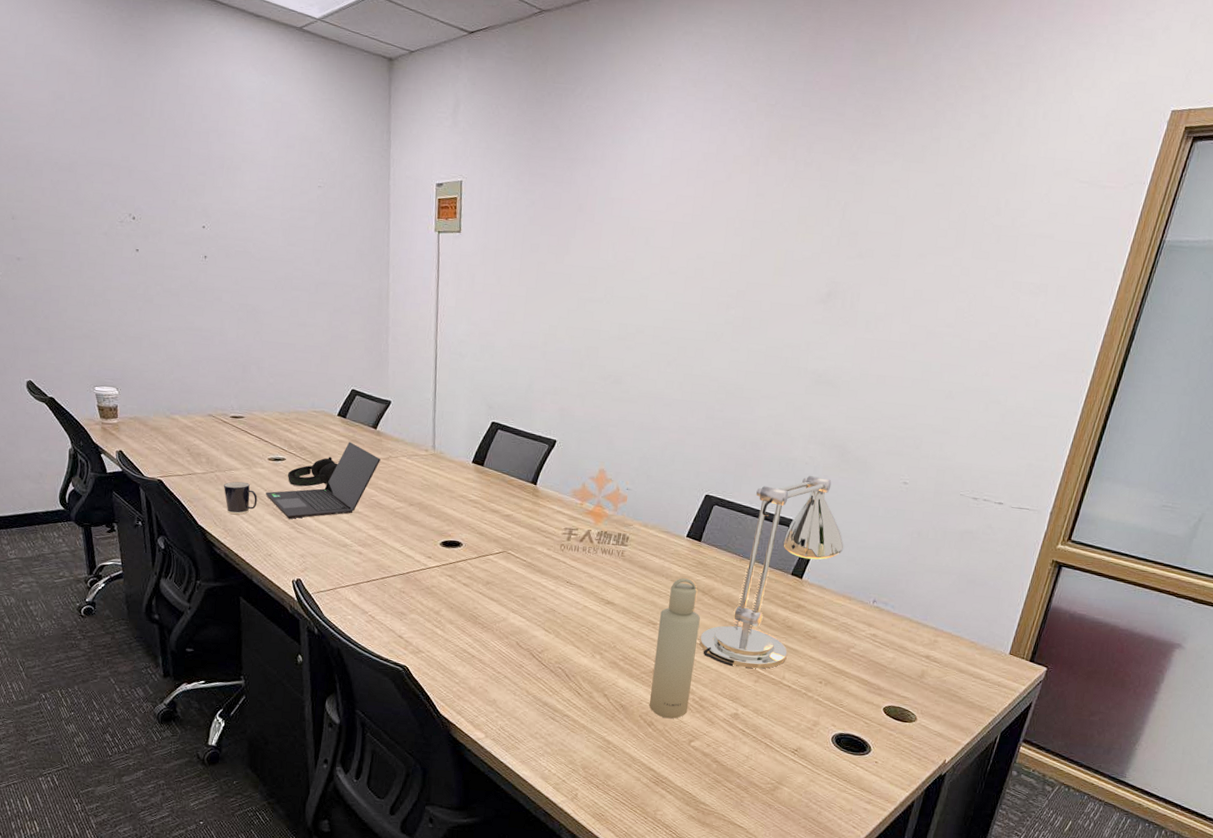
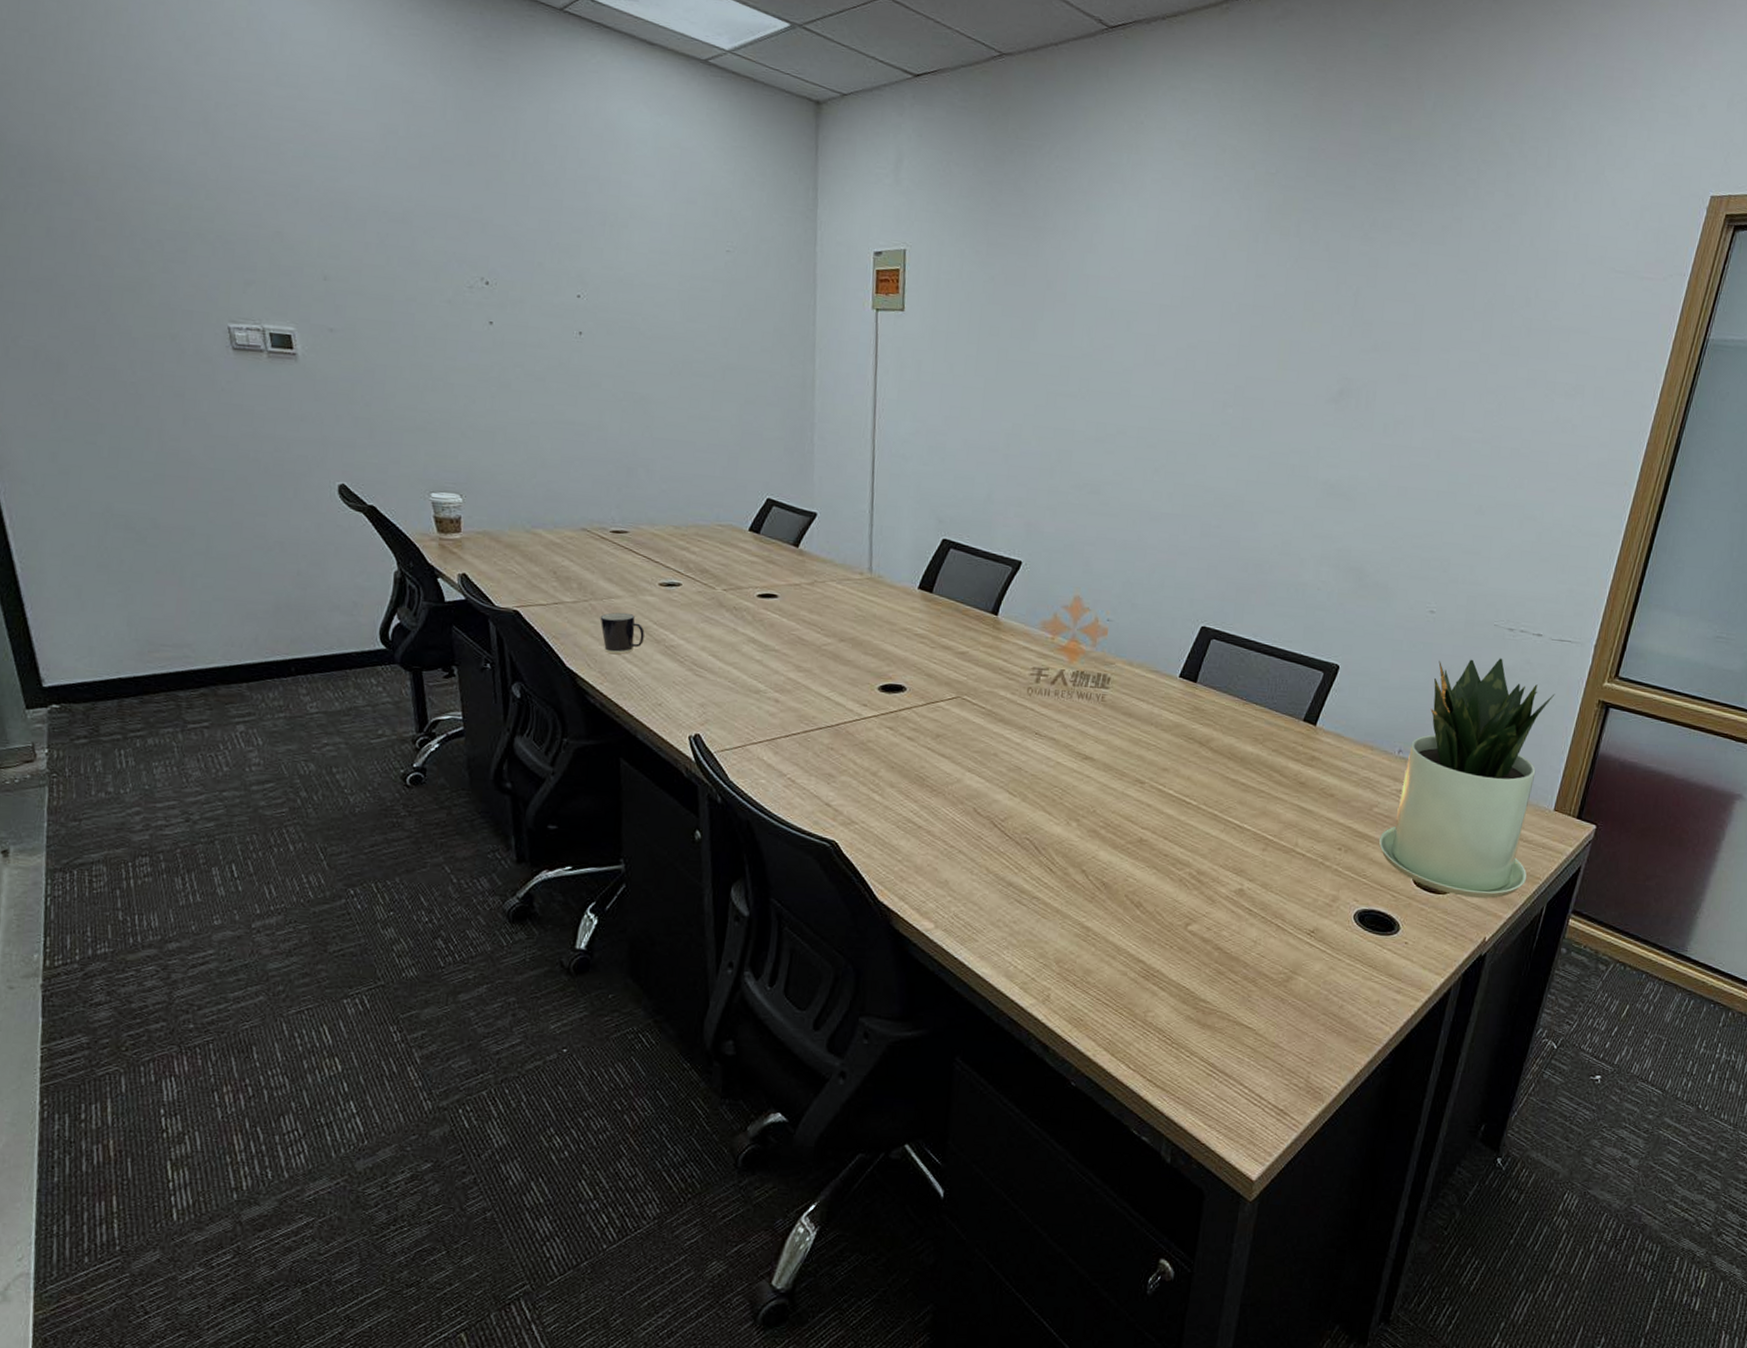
laptop: present [265,441,381,519] -> none [655,562,803,659]
headphones: present [287,457,338,487] -> none [683,581,749,619]
bottle: present [649,578,700,719] -> none [1136,726,1197,897]
desk lamp: present [699,476,844,669] -> none [1196,603,1364,834]
planter: none [854,523,1013,727] -> present [1378,658,1555,899]

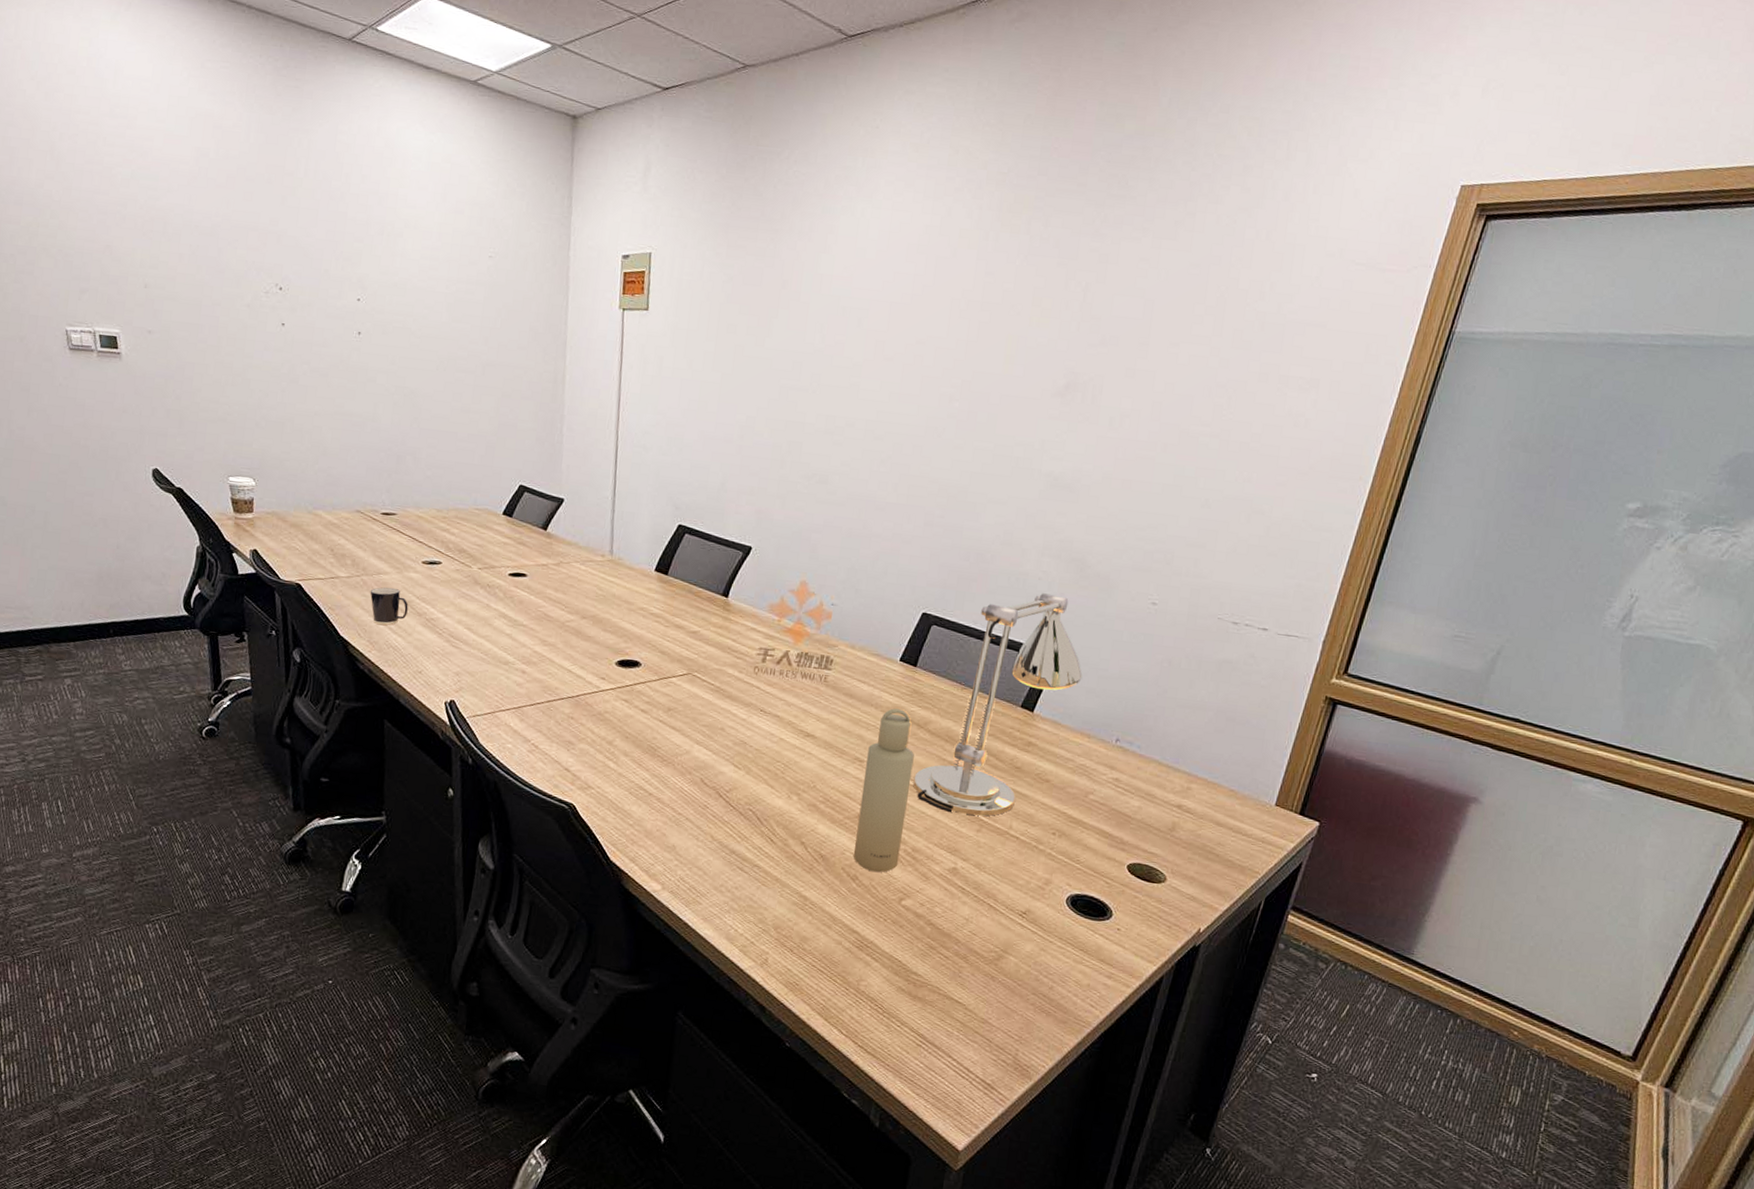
bottle: none [1136,726,1197,897] -> present [853,708,914,872]
desk lamp: none [1196,603,1364,834] -> present [913,593,1083,816]
planter: present [1378,658,1555,899] -> none [1093,651,1280,890]

